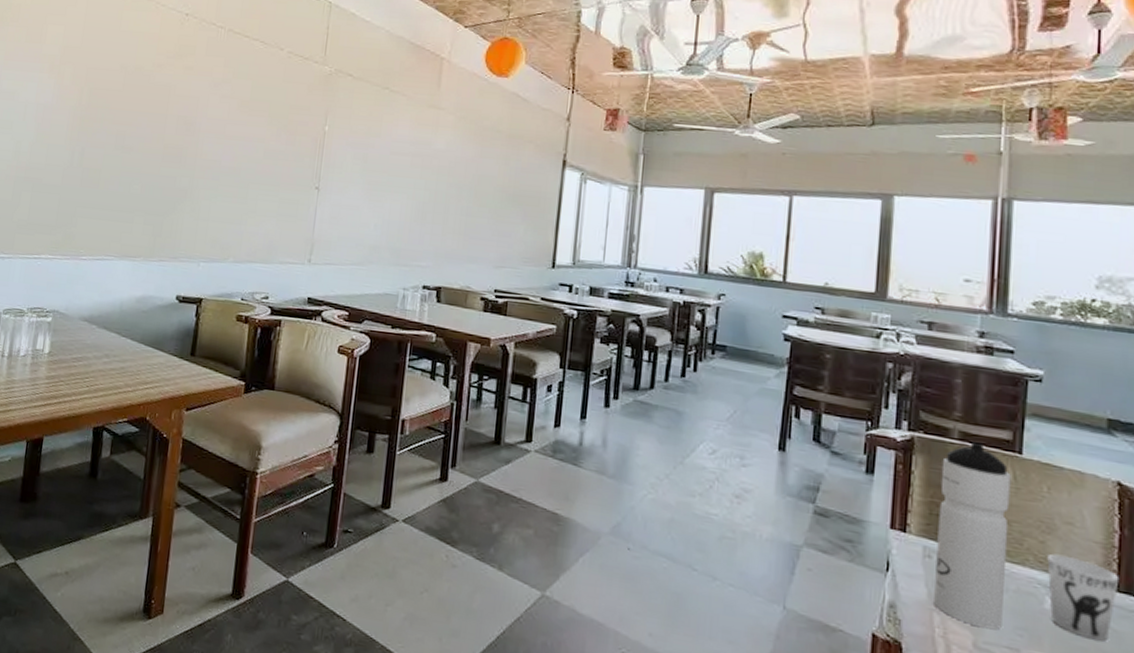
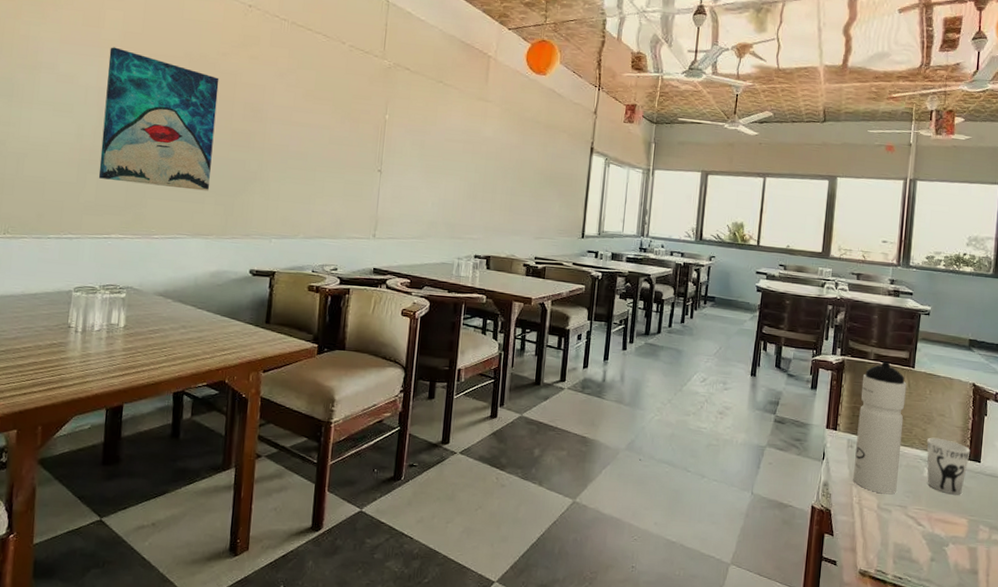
wall art: none [32,62,154,210] -> present [98,47,219,191]

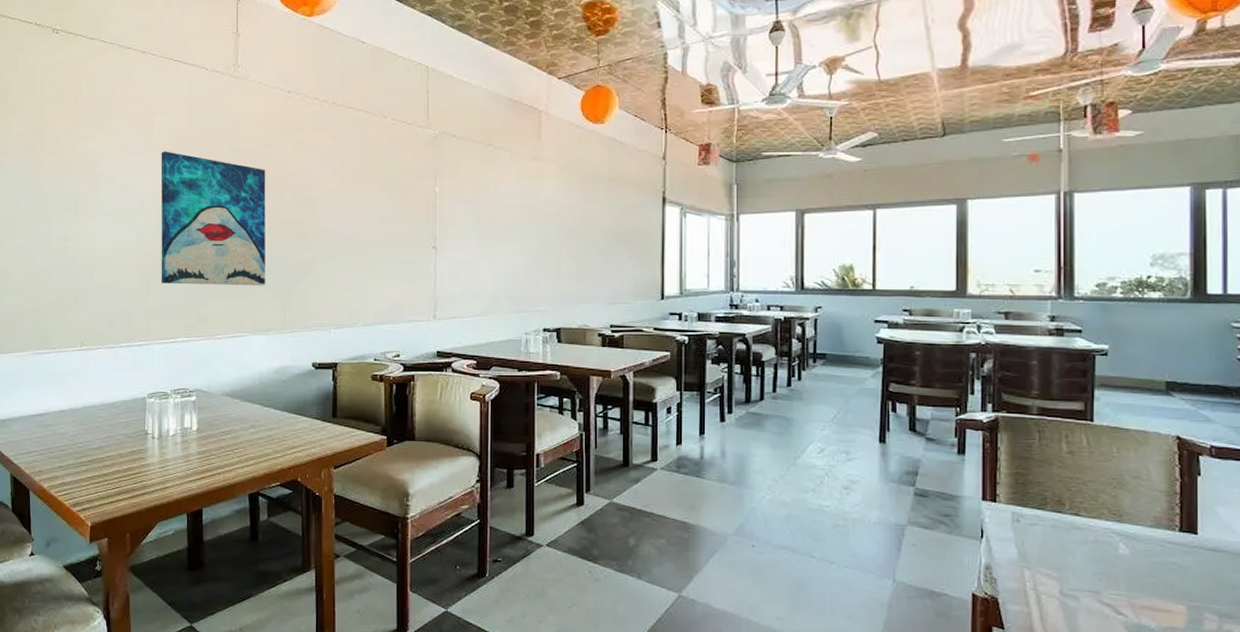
water bottle: present [853,361,907,495] -> none [1024,416,1085,578]
cup: present [927,437,971,495] -> none [1120,505,1182,576]

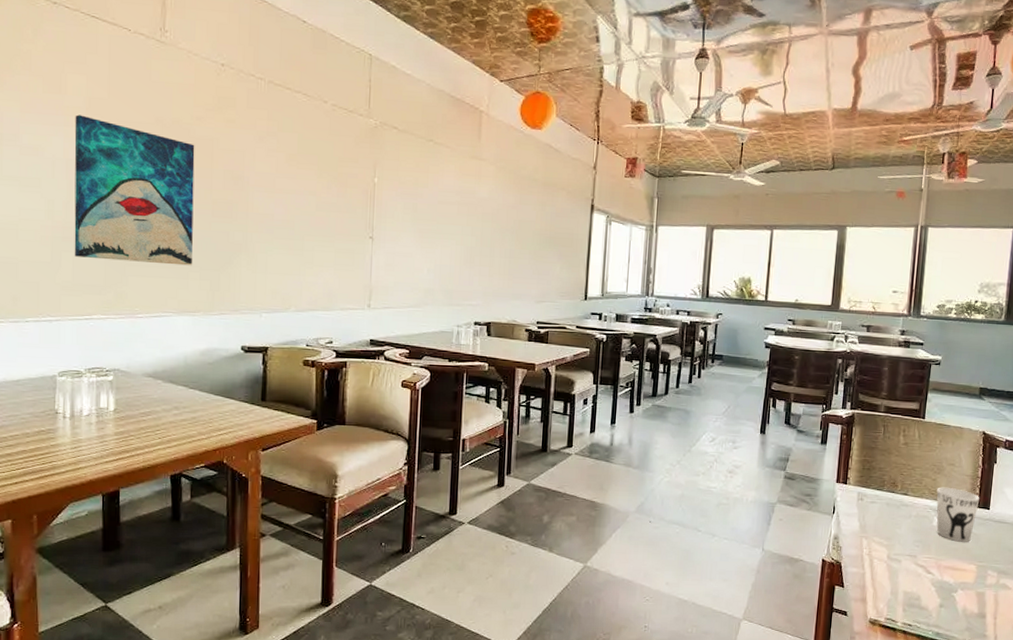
cup: none [1120,505,1182,576] -> present [936,487,980,542]

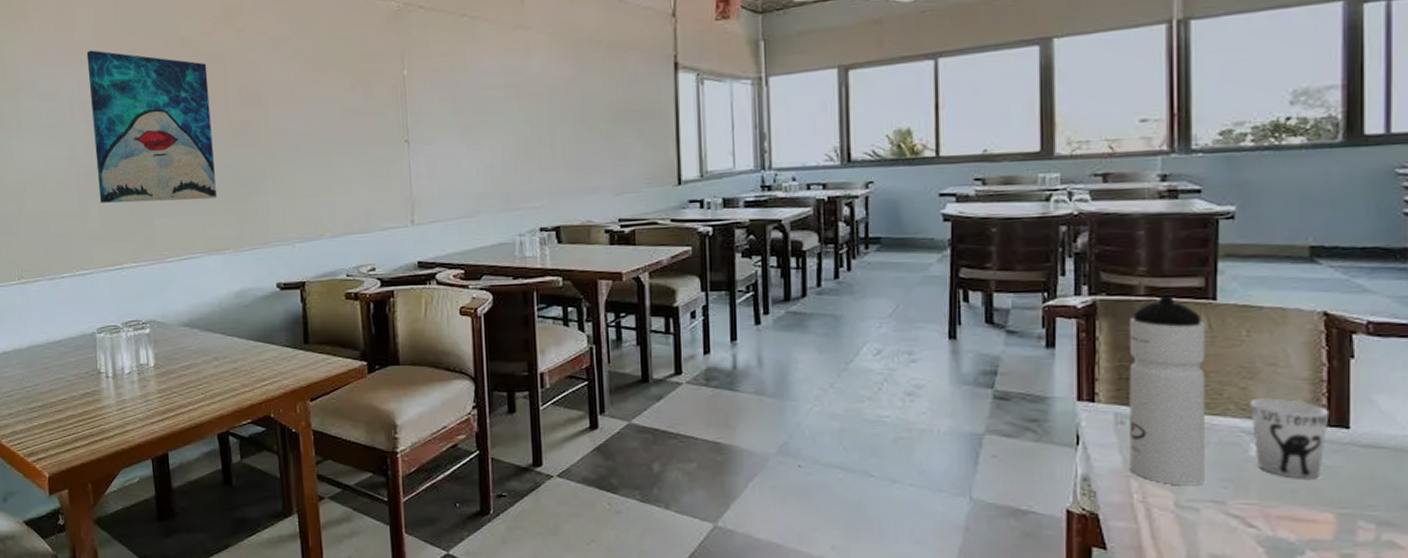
water bottle: none [863,413,917,545] -> present [1128,295,1206,486]

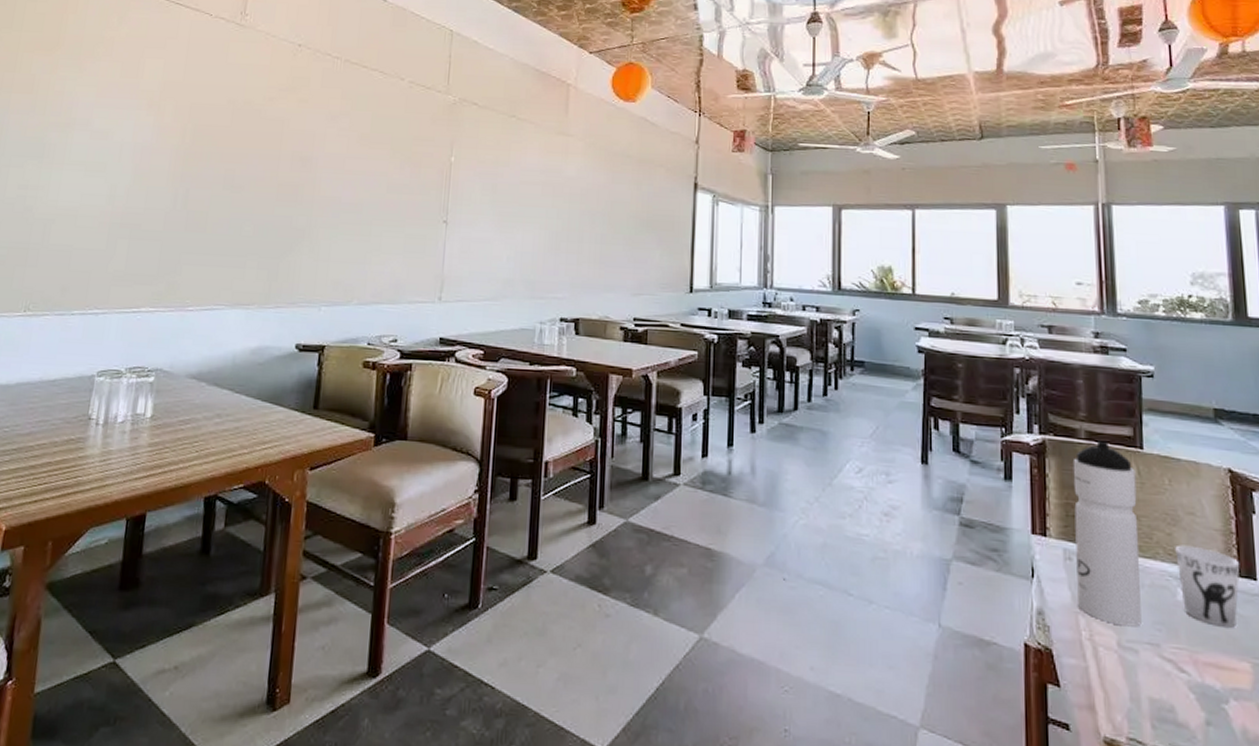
wall art: present [86,50,218,203] -> none [130,98,265,254]

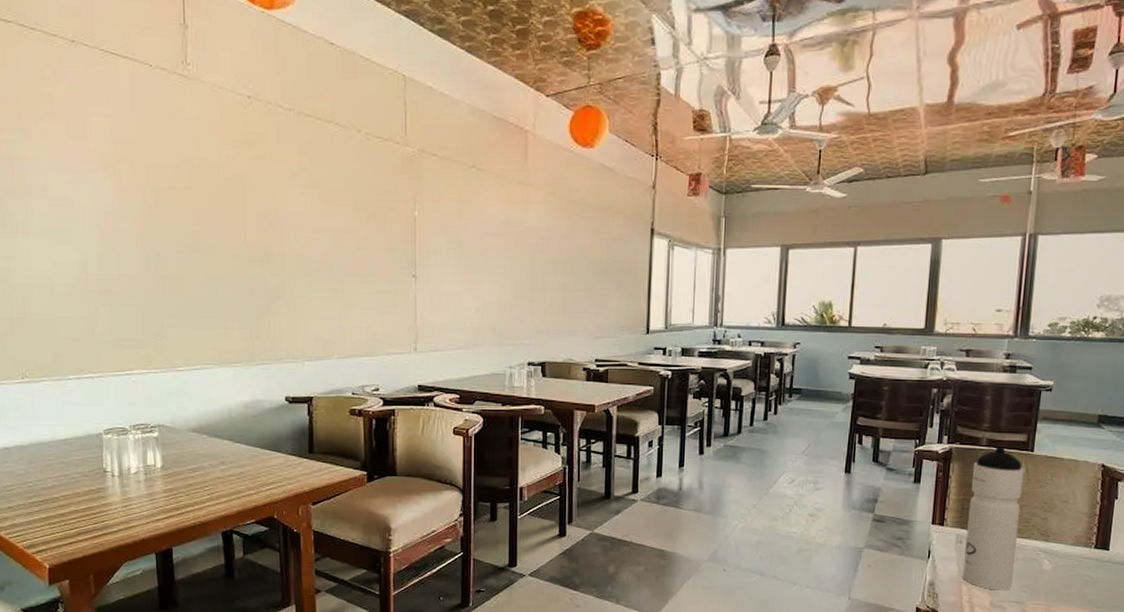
cup: present [1175,545,1240,628] -> none [1047,526,1098,587]

